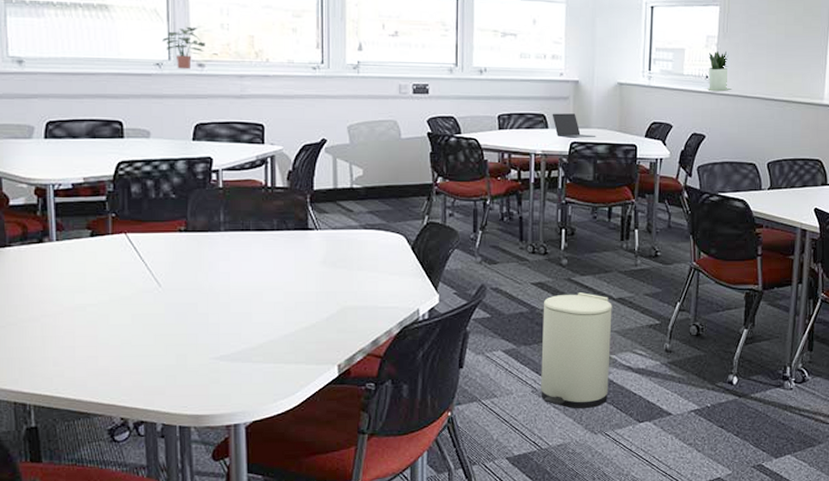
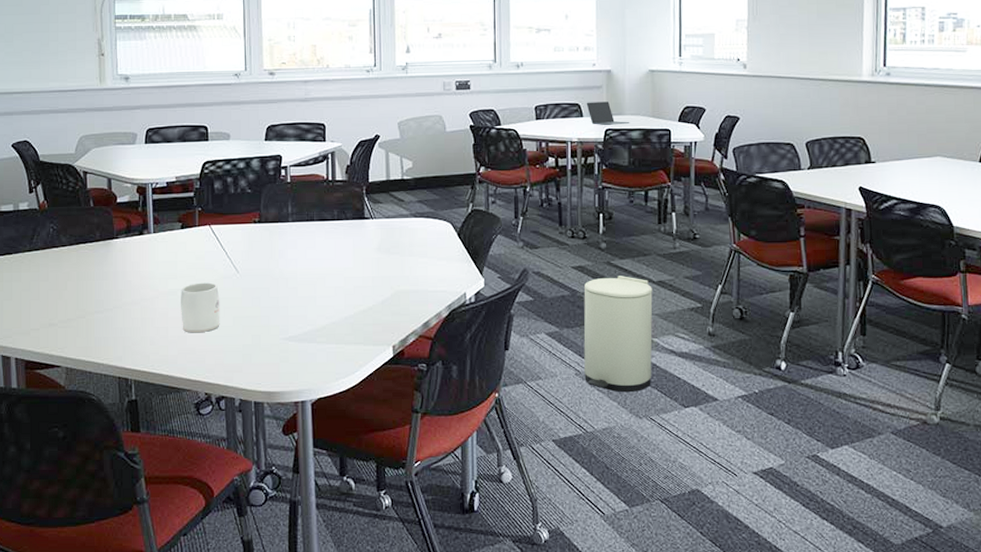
mug: none [90,297,139,353] -> present [181,282,220,333]
potted plant: present [163,26,206,70] -> none [240,40,276,78]
planter: present [707,50,734,92] -> none [738,33,767,74]

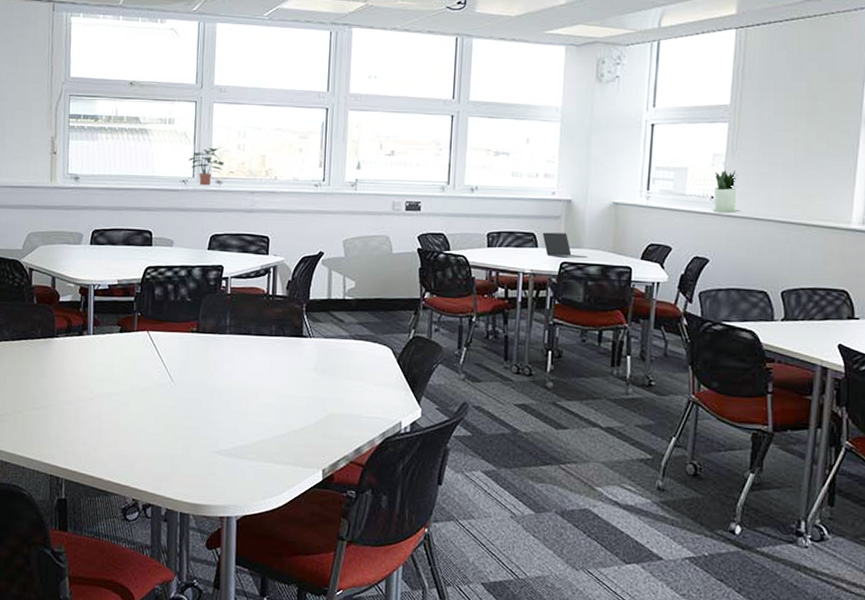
mug: present [181,282,220,333] -> none [114,388,153,439]
potted plant: none [240,40,276,78] -> present [189,147,224,186]
pedal bin: present [584,276,653,392] -> none [520,418,600,542]
planter: none [738,33,767,74] -> present [712,169,743,214]

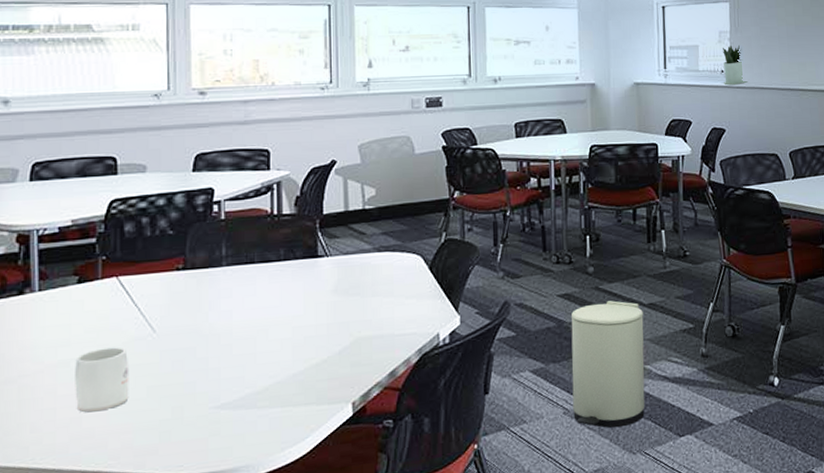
mug: none [114,388,153,439] -> present [75,347,129,413]
potted plant: present [189,147,224,186] -> none [161,54,208,99]
pedal bin: none [520,418,600,542] -> present [571,300,645,428]
laptop: present [542,232,588,259] -> none [569,116,616,142]

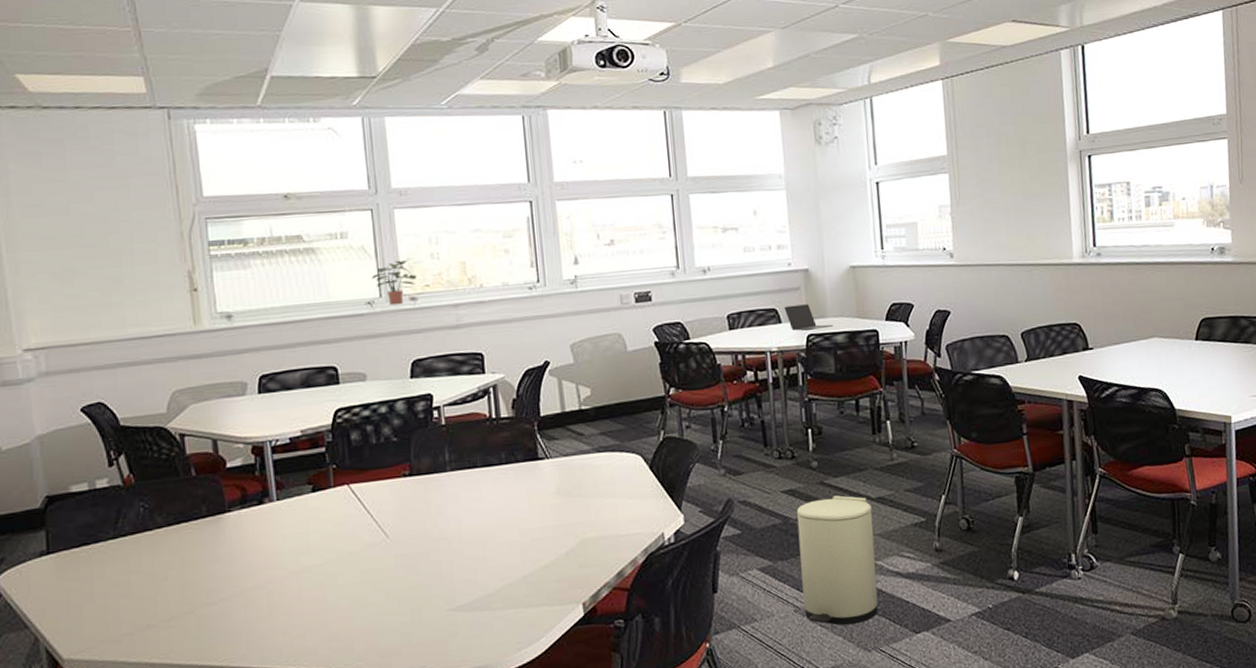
mug: present [75,347,129,413] -> none [317,552,370,616]
potted plant: none [161,54,208,99] -> present [372,260,417,306]
laptop: none [569,116,616,142] -> present [784,304,834,331]
planter: present [722,44,750,86] -> none [943,219,974,264]

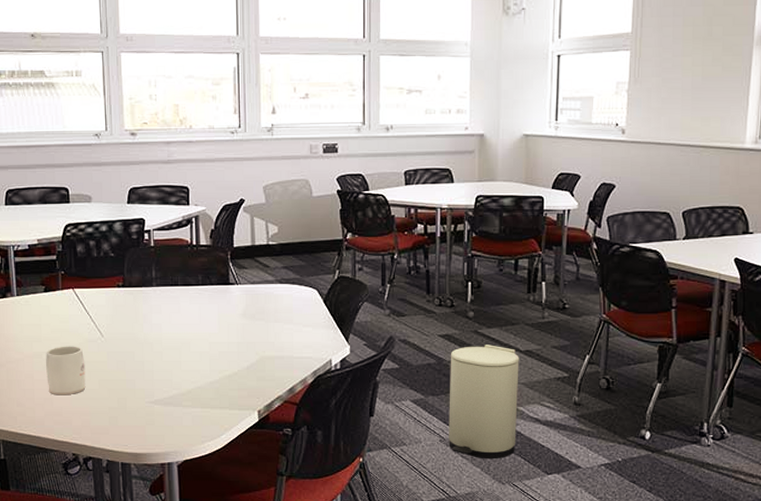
mug: none [317,552,370,616] -> present [46,346,86,395]
potted plant: present [372,260,417,306] -> none [100,99,137,139]
laptop: present [784,304,834,331] -> none [457,167,502,191]

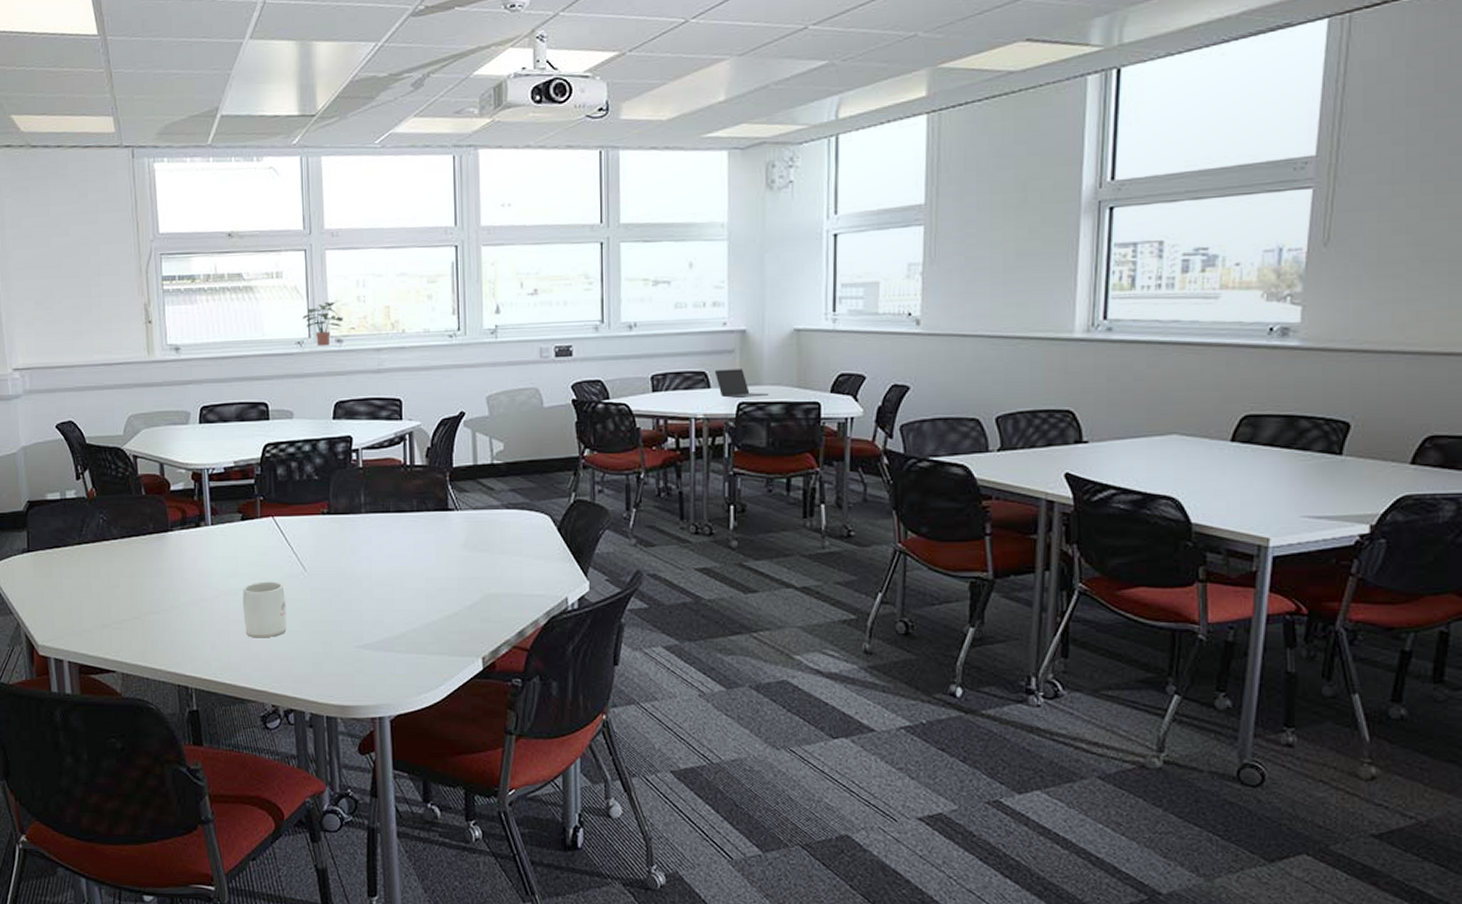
potted plant: none [100,99,137,139] -> present [303,301,343,347]
pedal bin: present [449,345,519,458] -> none [709,580,795,718]
laptop: none [457,167,502,191] -> present [714,369,769,398]

